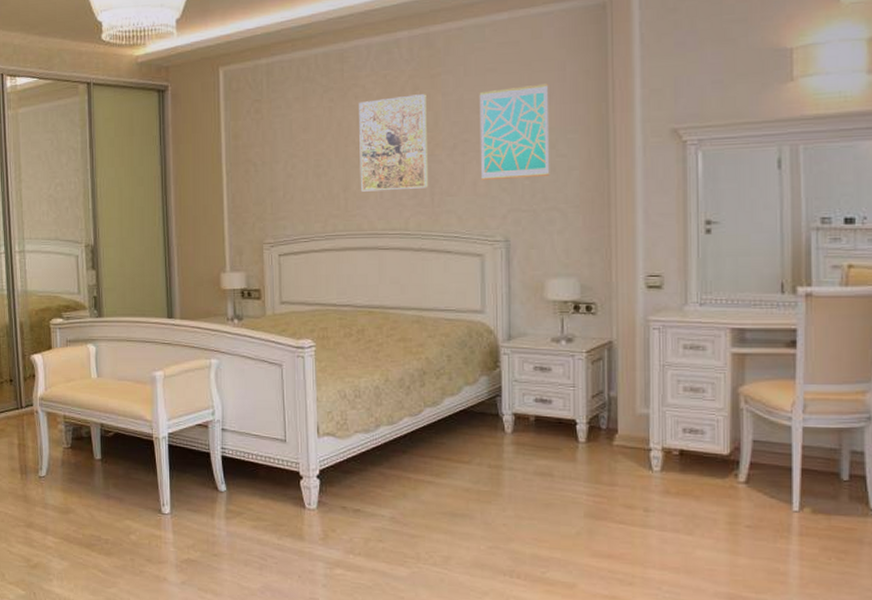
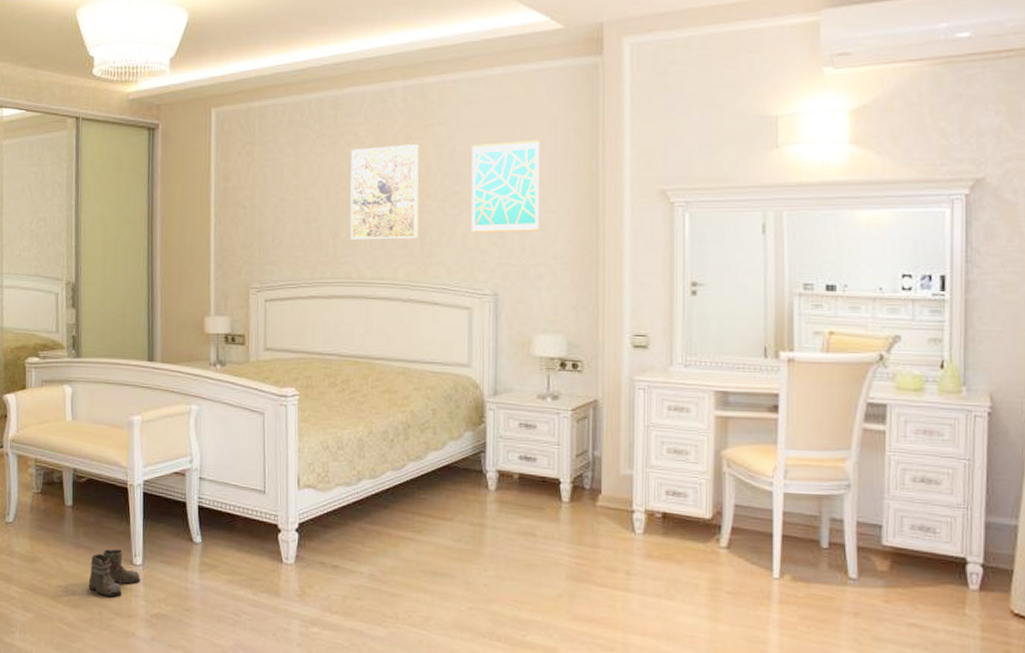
boots: none [119,499,170,544] -> present [86,549,141,597]

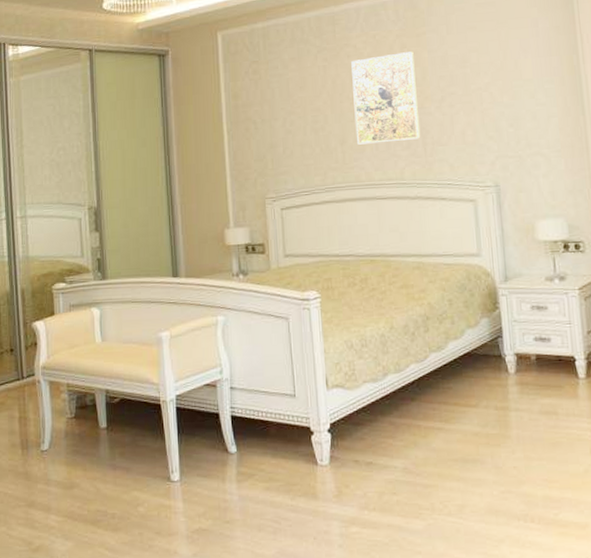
boots: present [86,549,141,597] -> none [126,466,180,518]
wall art: present [470,139,541,234] -> none [462,39,532,130]

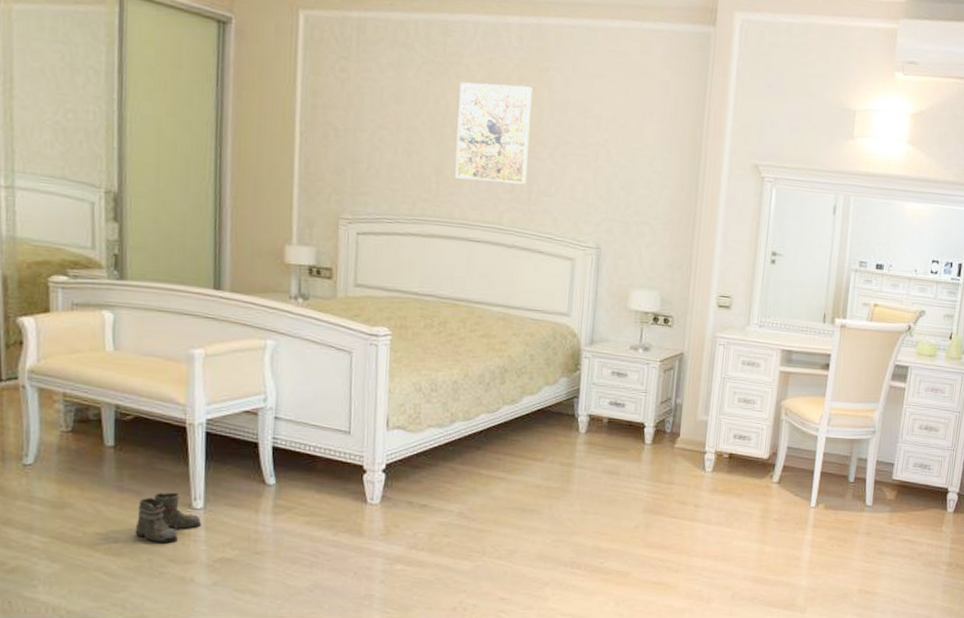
boots: none [126,466,180,518] -> present [133,492,202,543]

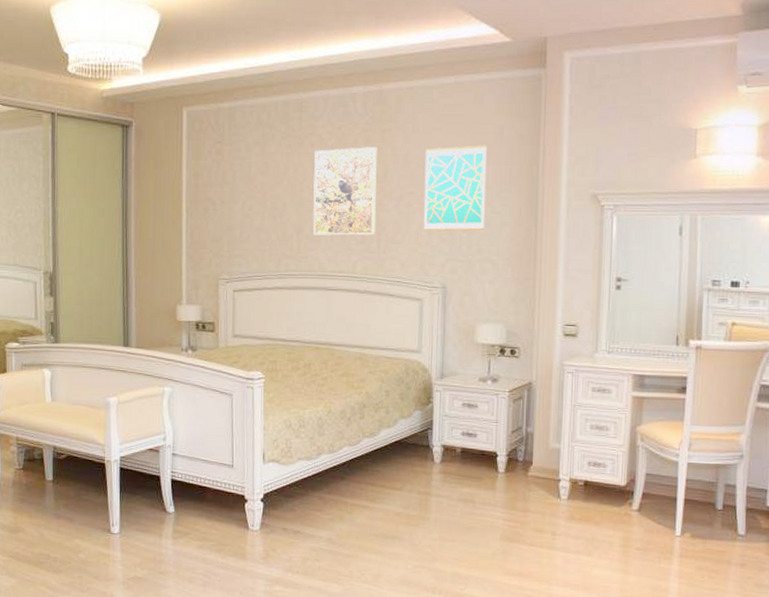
boots: present [133,492,202,543] -> none [67,519,118,562]
wall art: none [578,96,652,191] -> present [423,145,488,231]

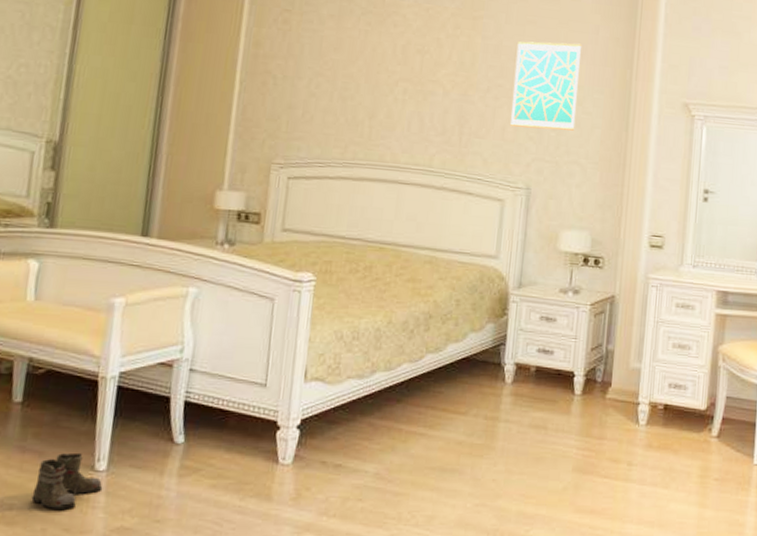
boots: none [67,519,118,562] -> present [28,452,103,510]
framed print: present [313,147,377,235] -> none [388,30,467,127]

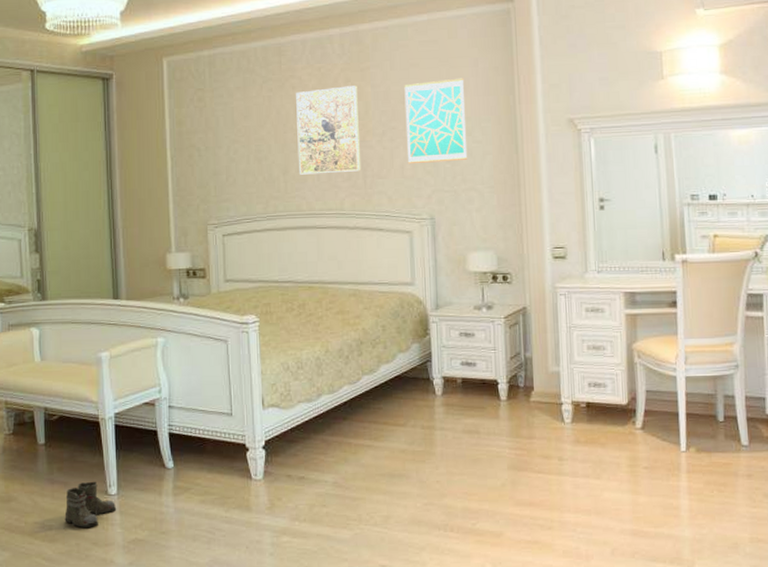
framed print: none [388,30,467,127] -> present [296,86,361,175]

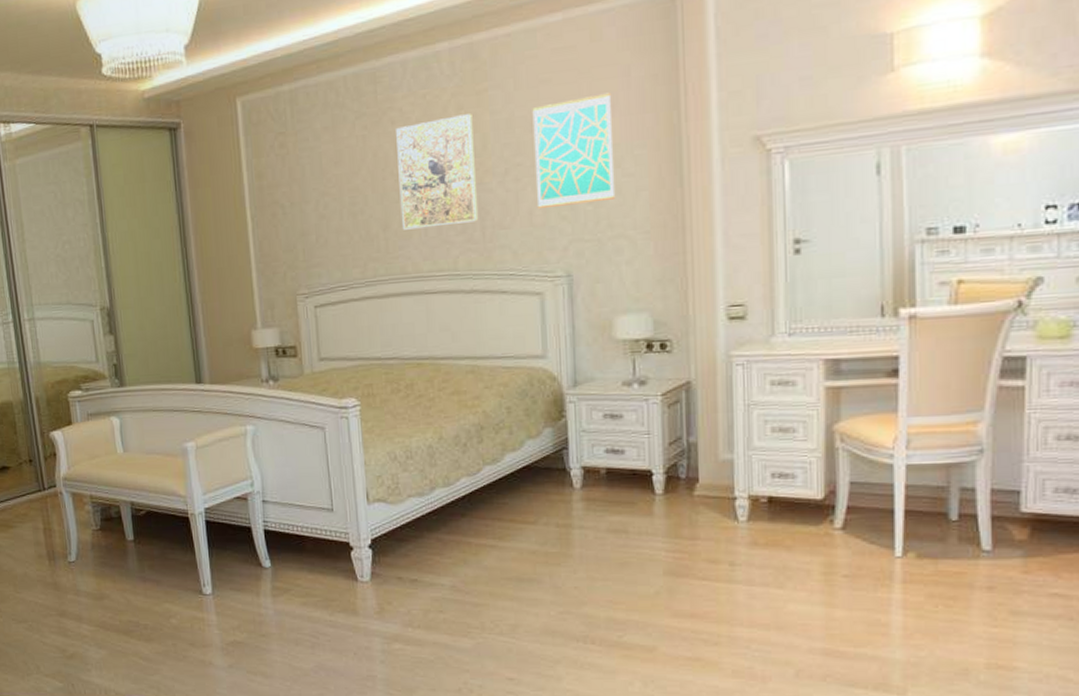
boots: present [63,481,117,529] -> none [159,580,213,629]

